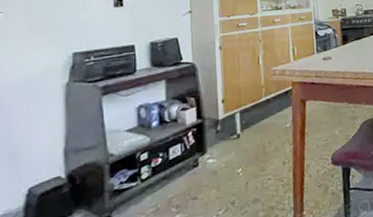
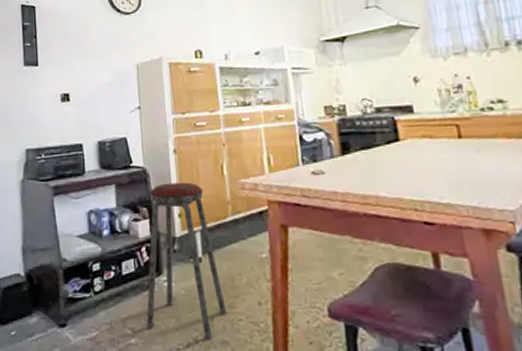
music stool: none [190,73,259,203] -> present [146,182,228,339]

